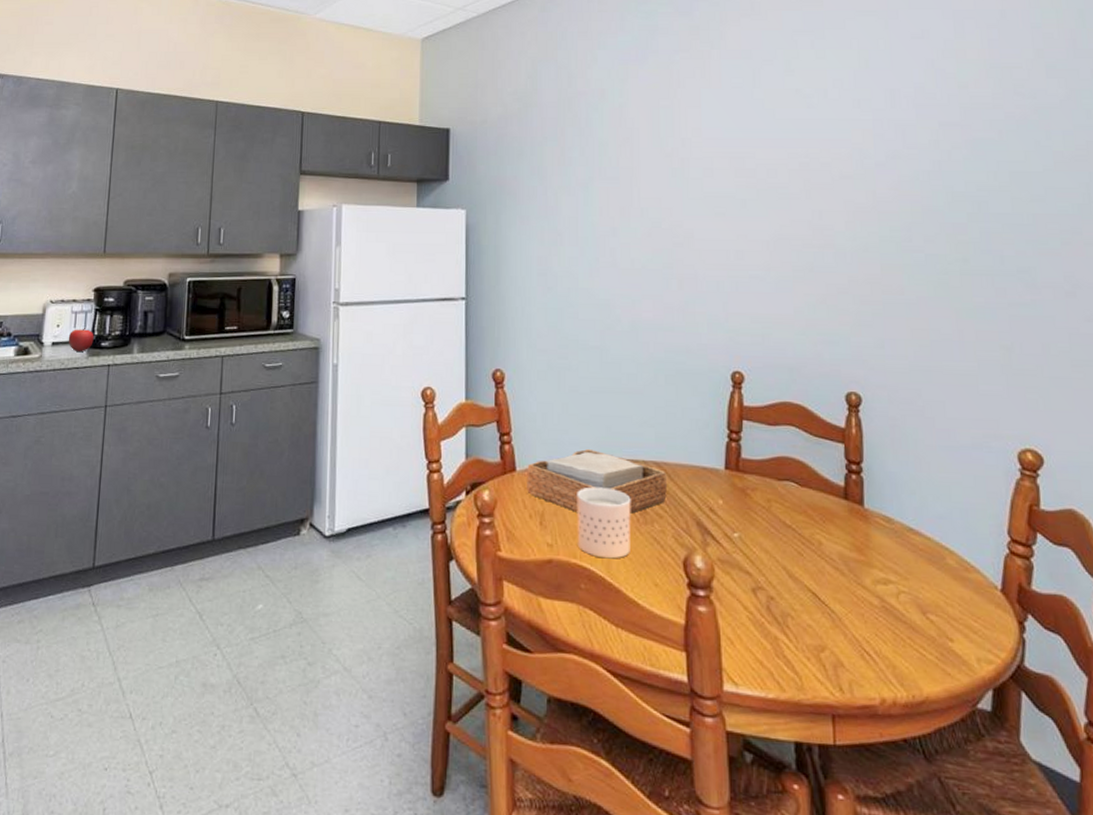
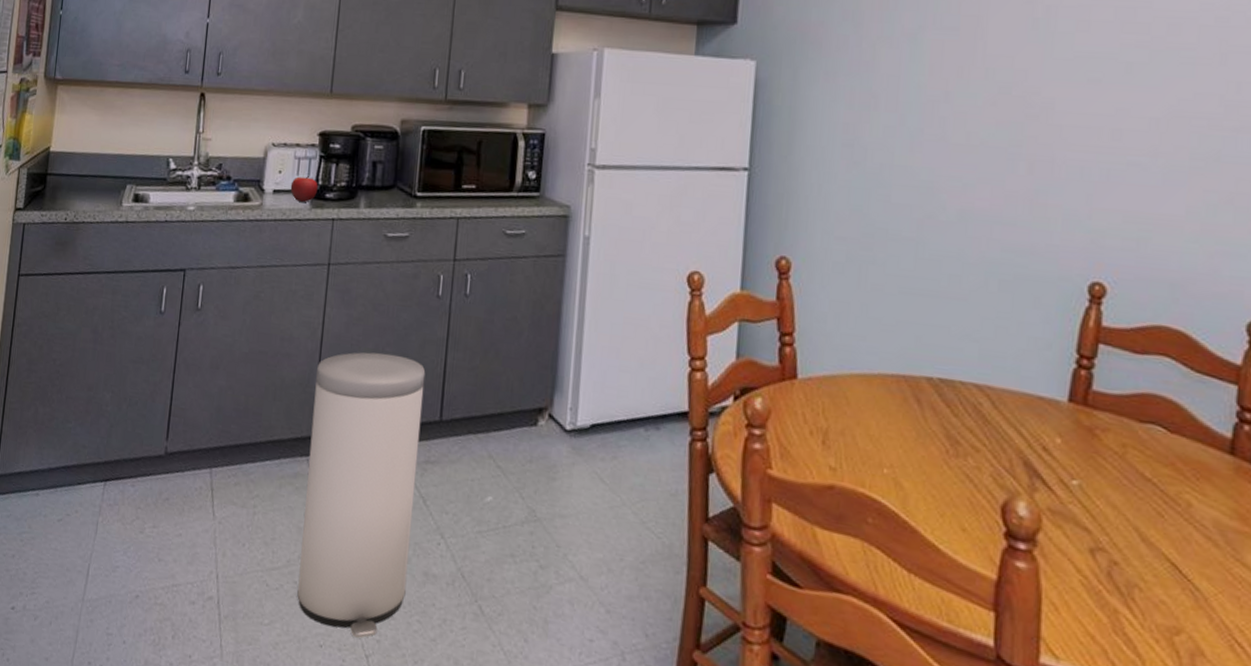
pedal bin: none [81,483,198,756] -> present [297,352,426,638]
napkin holder: present [527,449,667,514] -> none [809,361,989,443]
mug: present [577,487,631,559] -> none [866,406,940,494]

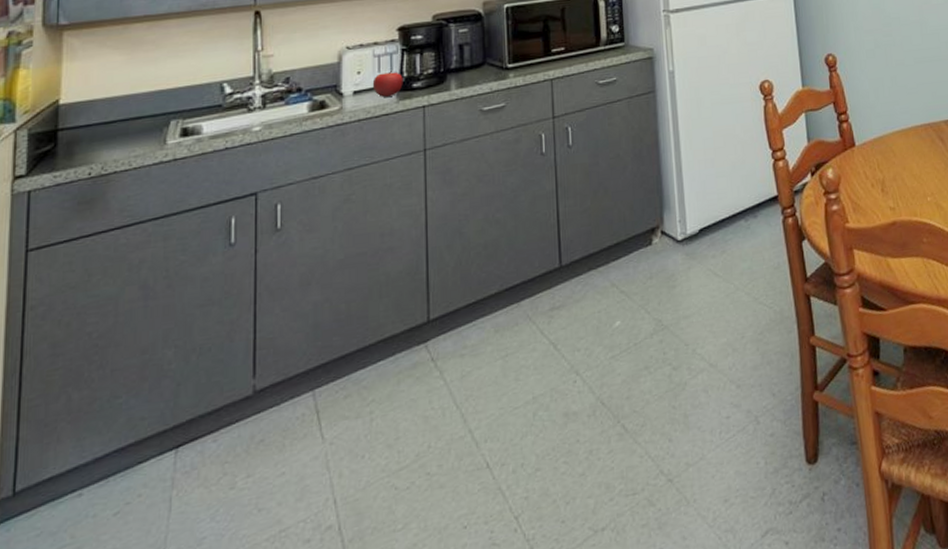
pedal bin: present [297,352,426,638] -> none [425,217,548,505]

